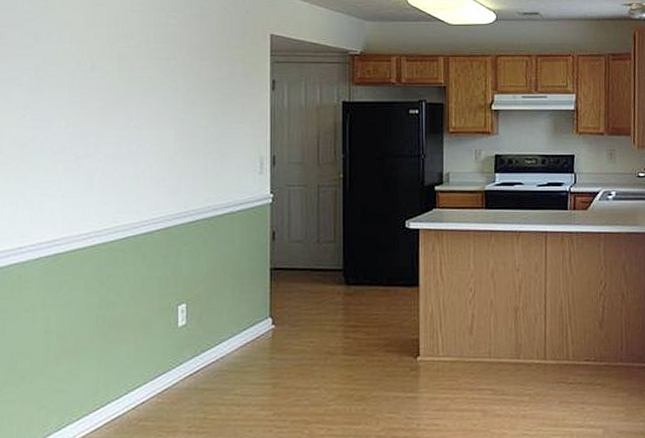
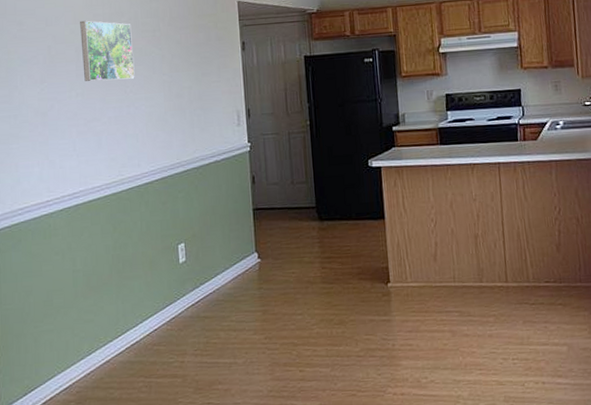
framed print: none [77,39,142,112] -> present [80,20,135,82]

